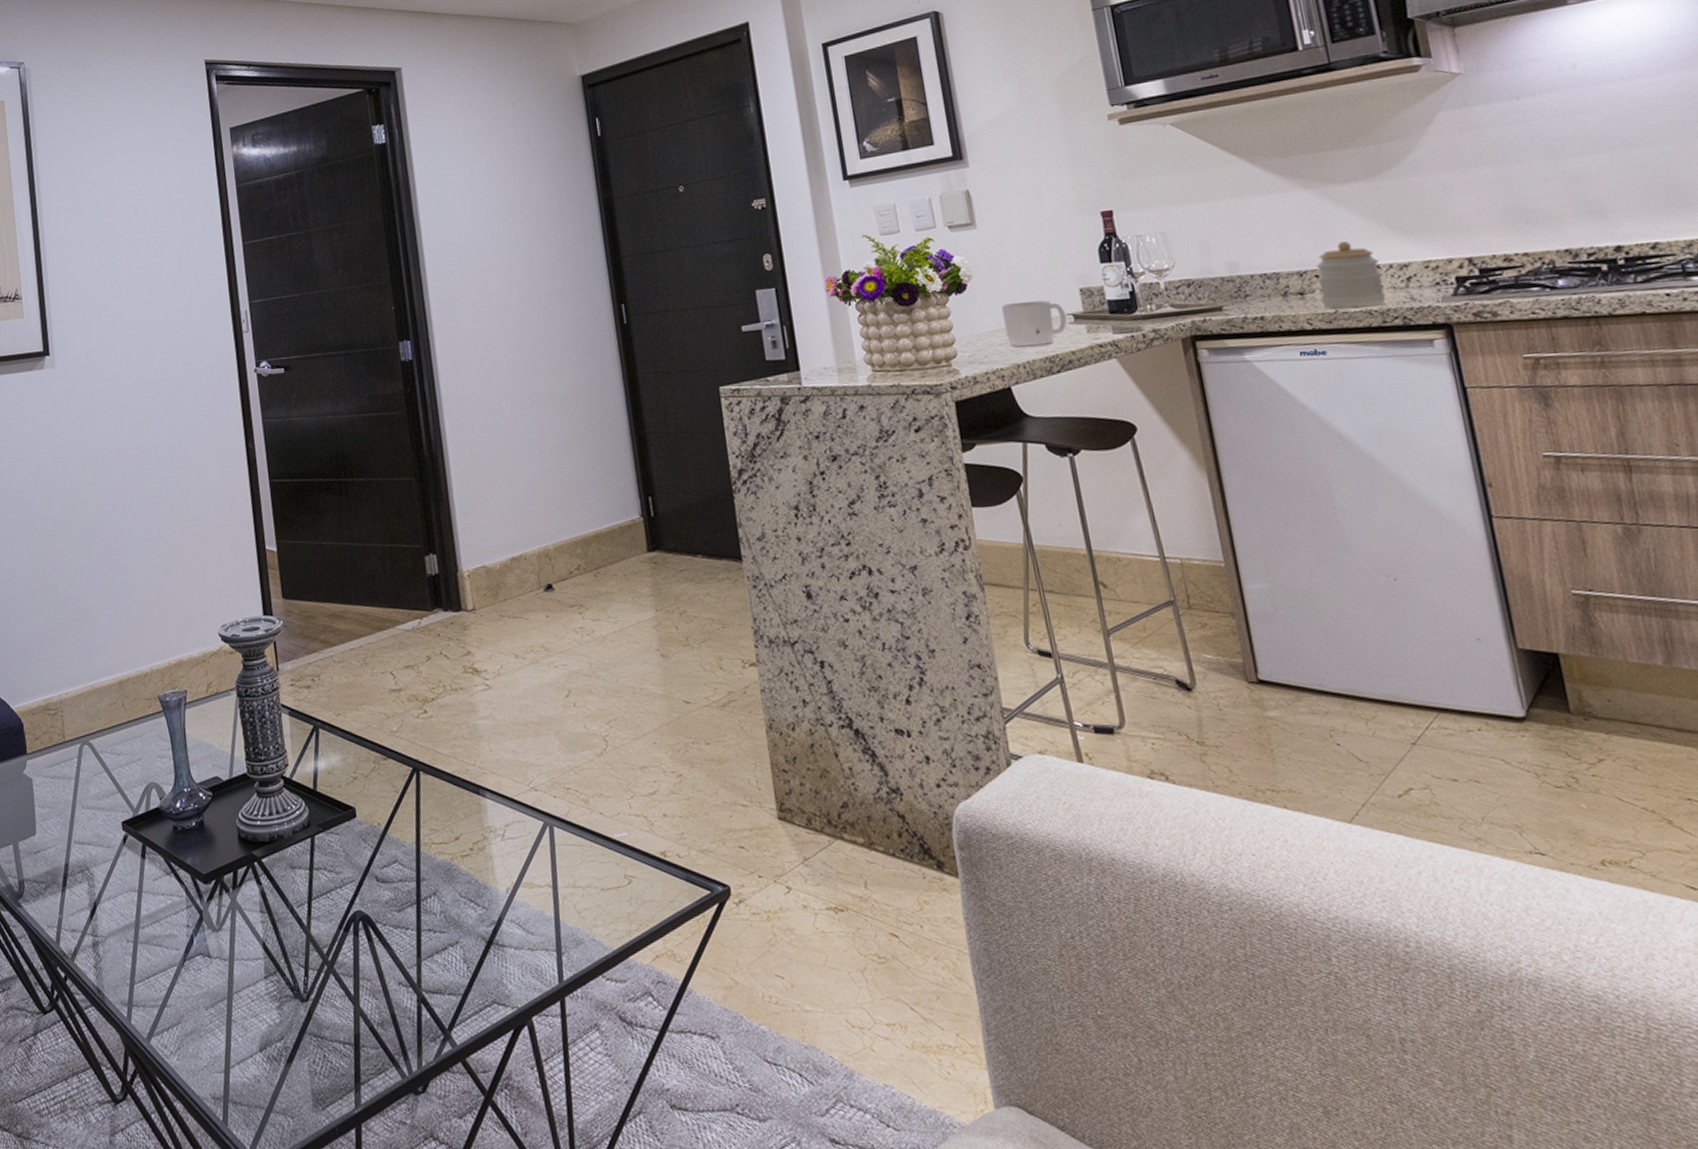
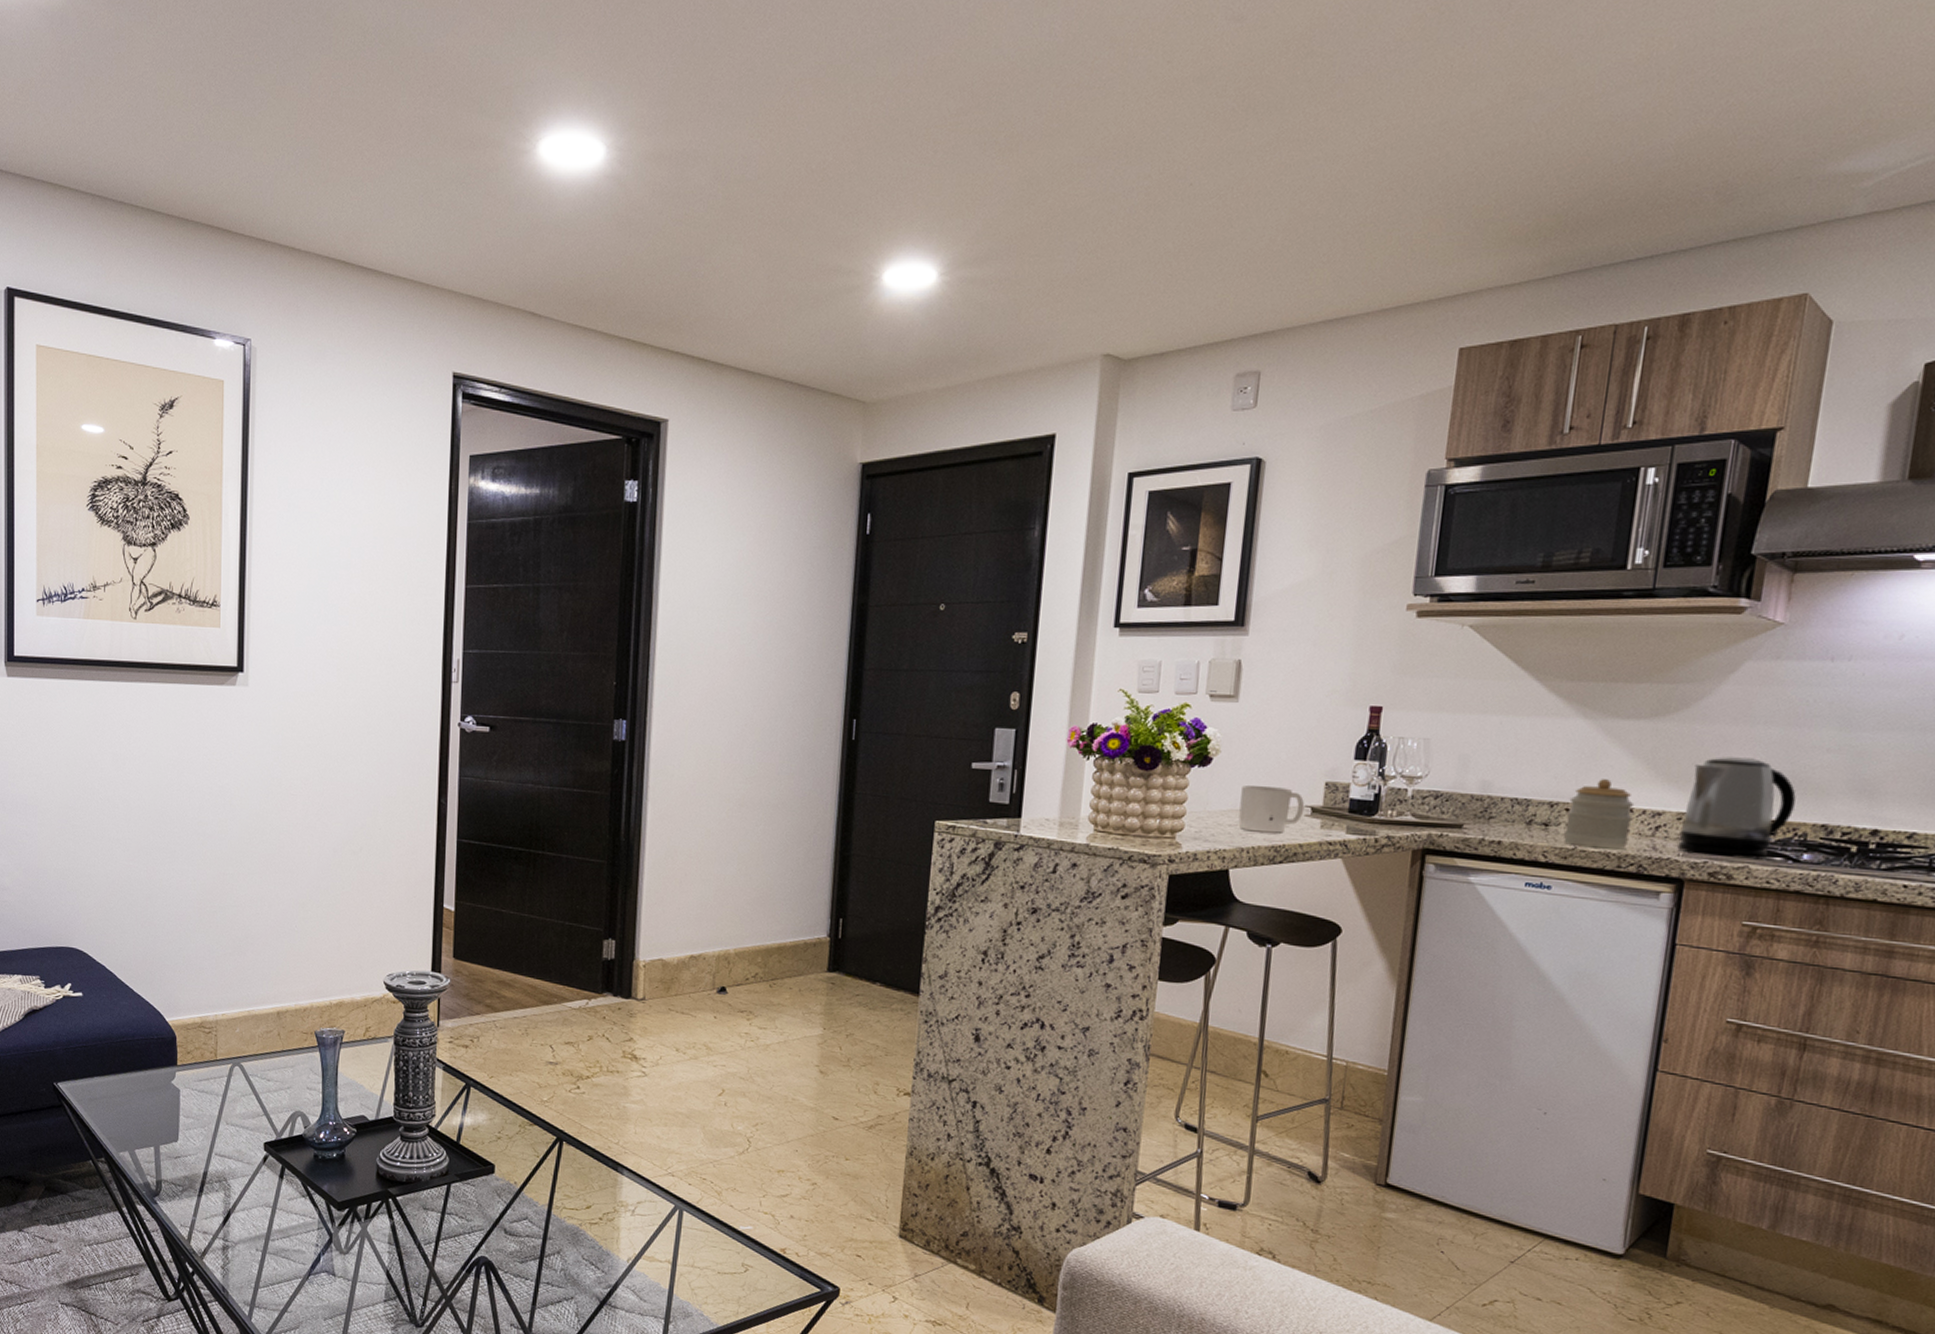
kettle: none [1424,199,1534,298] -> present [1677,757,1796,860]

